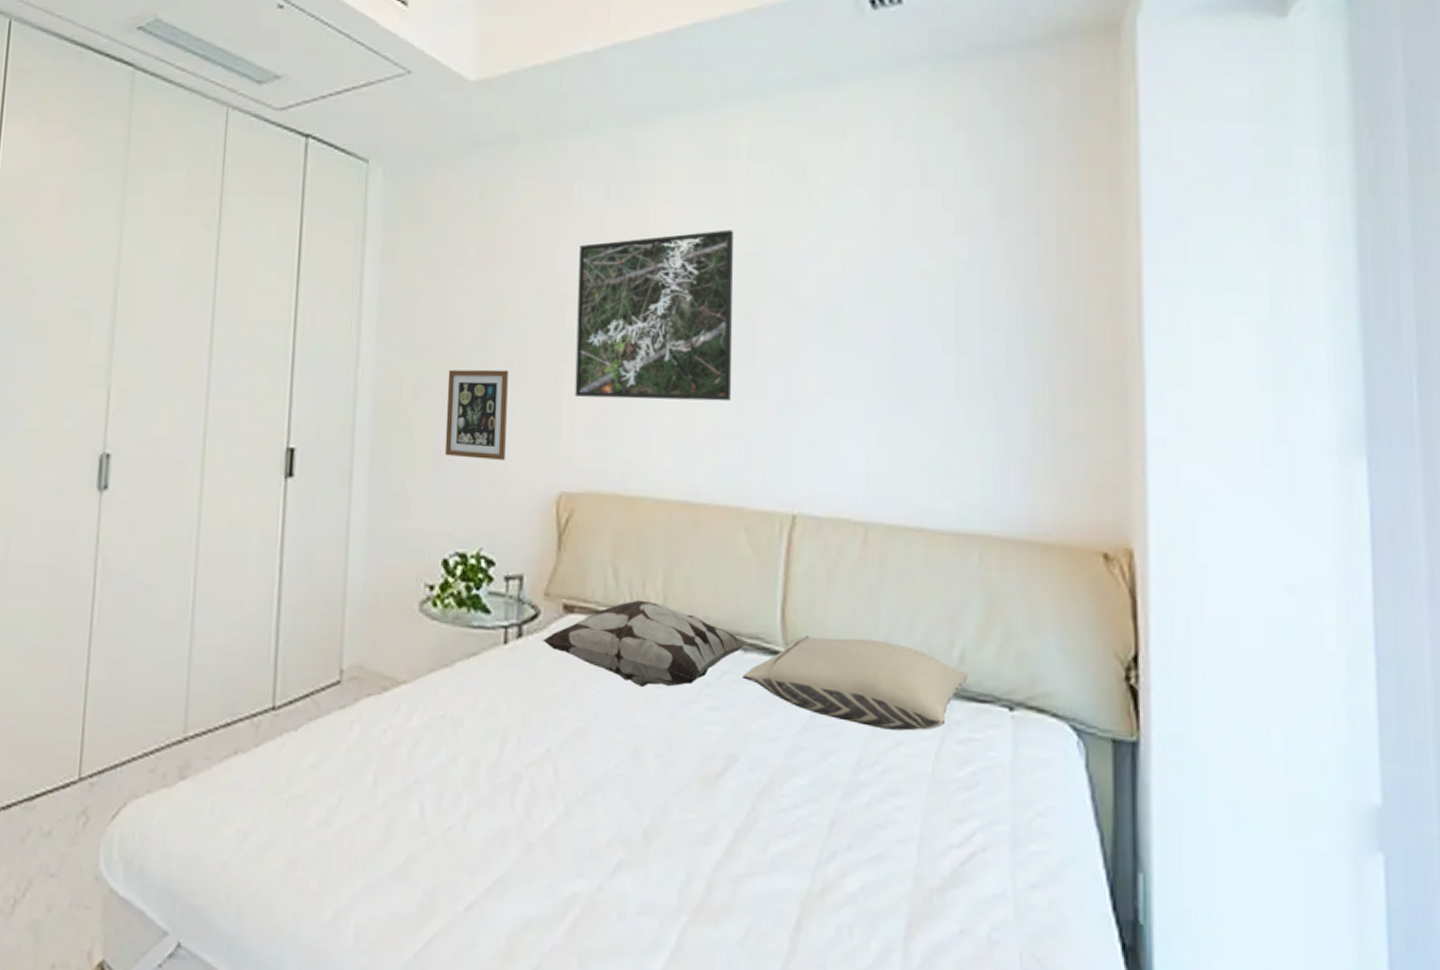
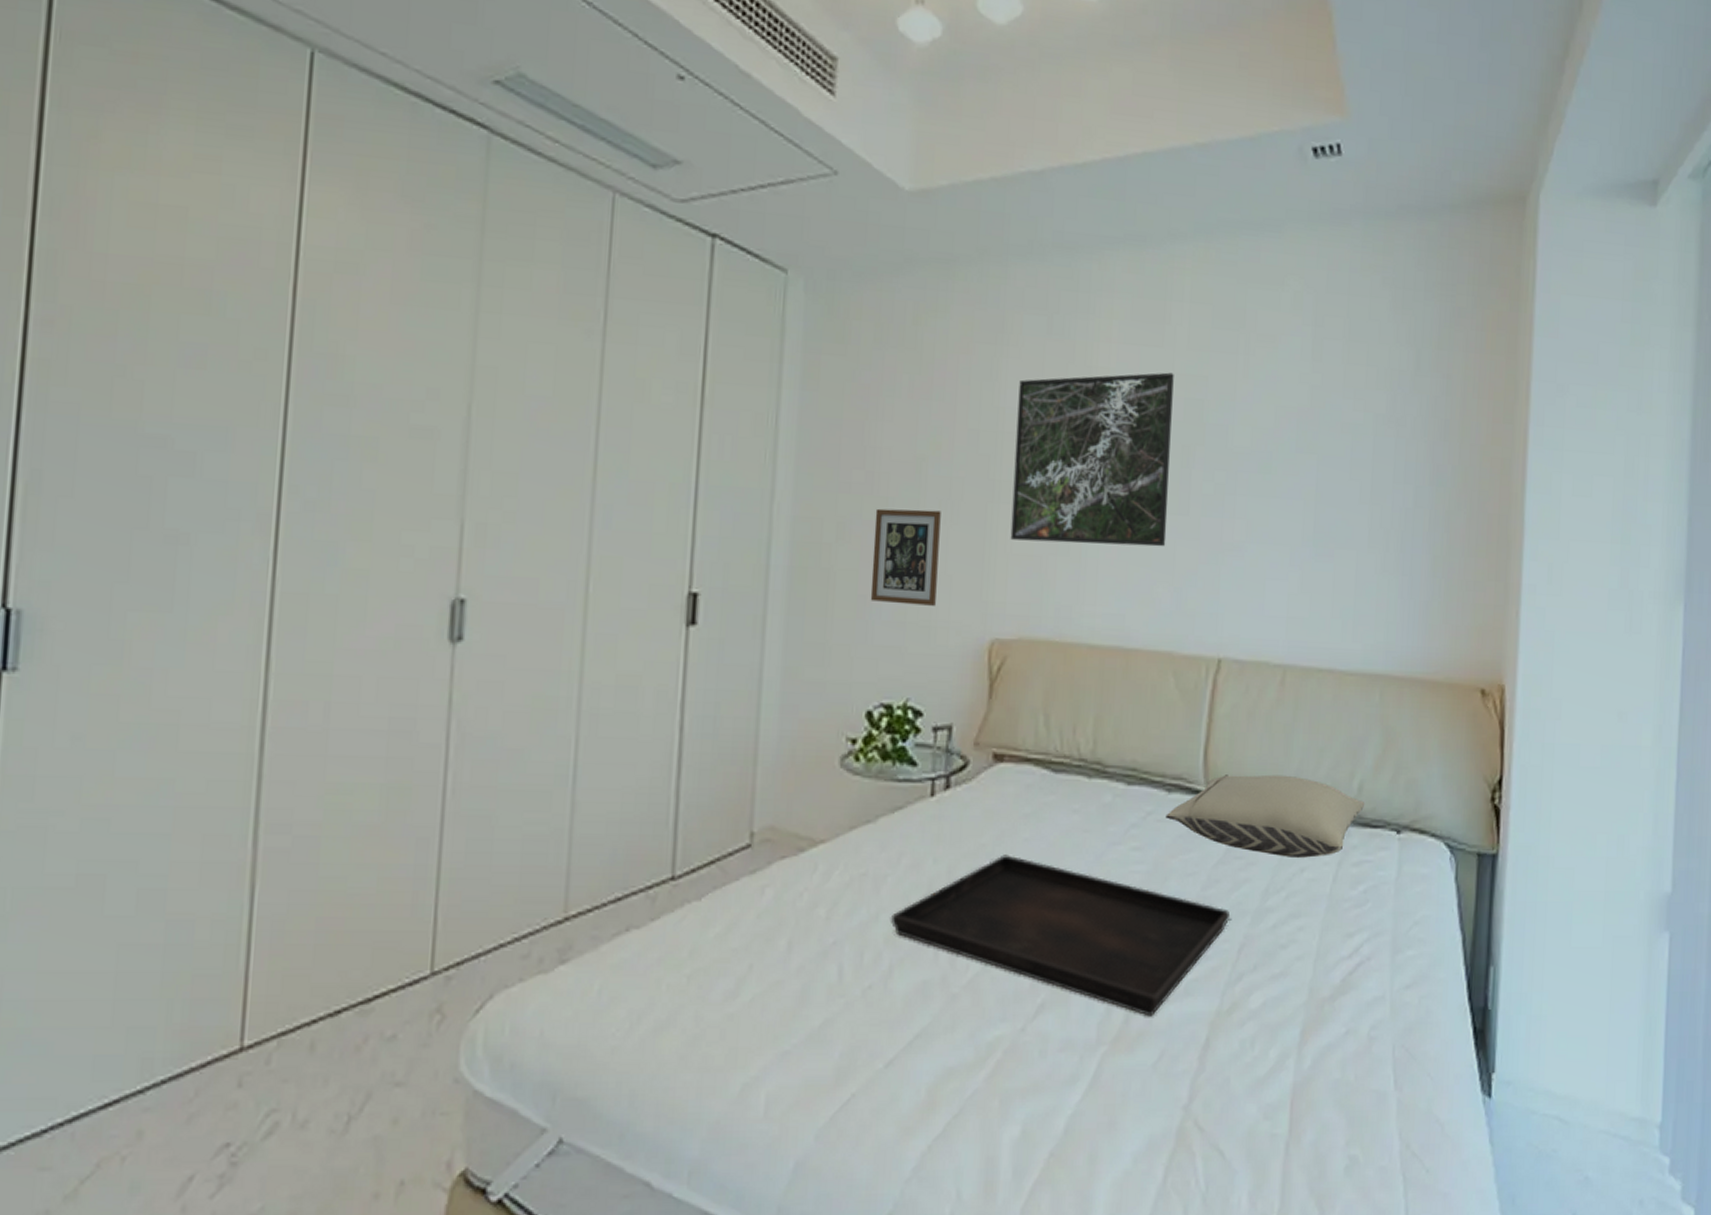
serving tray: none [467,706,817,889] -> present [890,854,1229,1017]
decorative pillow: present [542,599,751,688] -> none [971,746,1175,833]

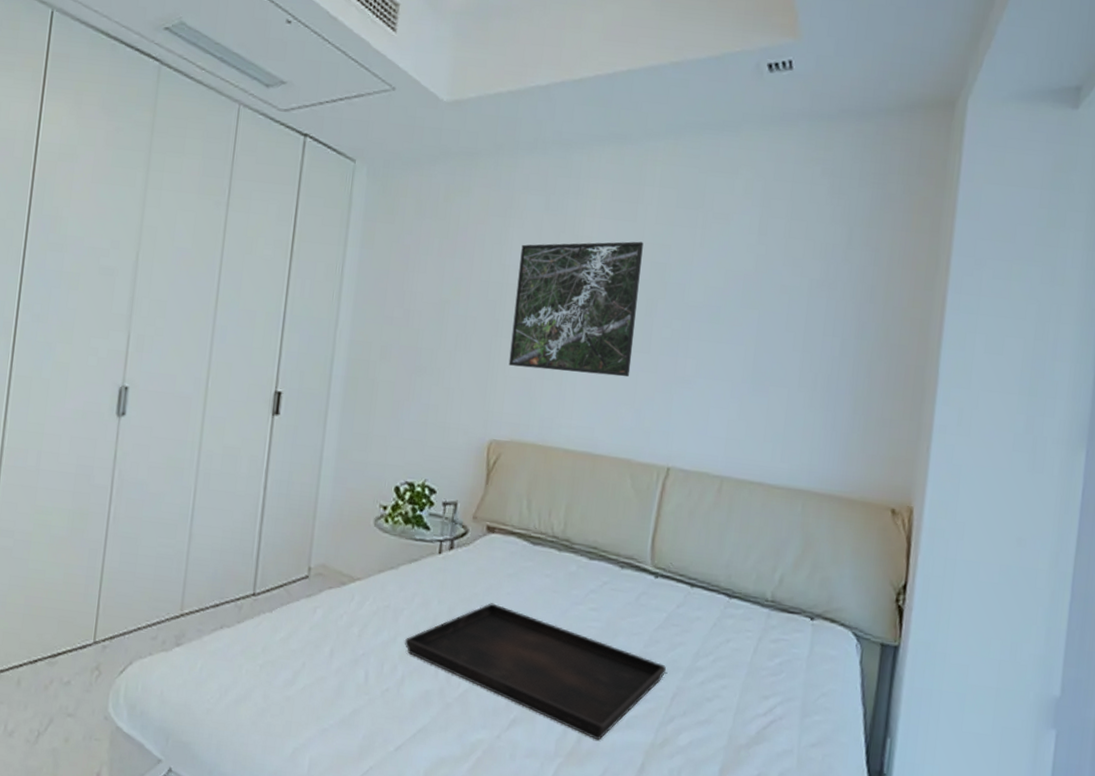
picture frame: present [870,508,941,606] -> none [402,337,458,412]
pillow: present [1165,774,1365,858] -> none [618,559,785,632]

